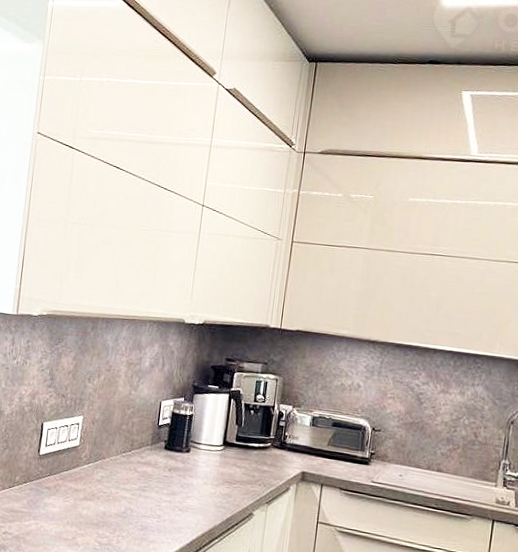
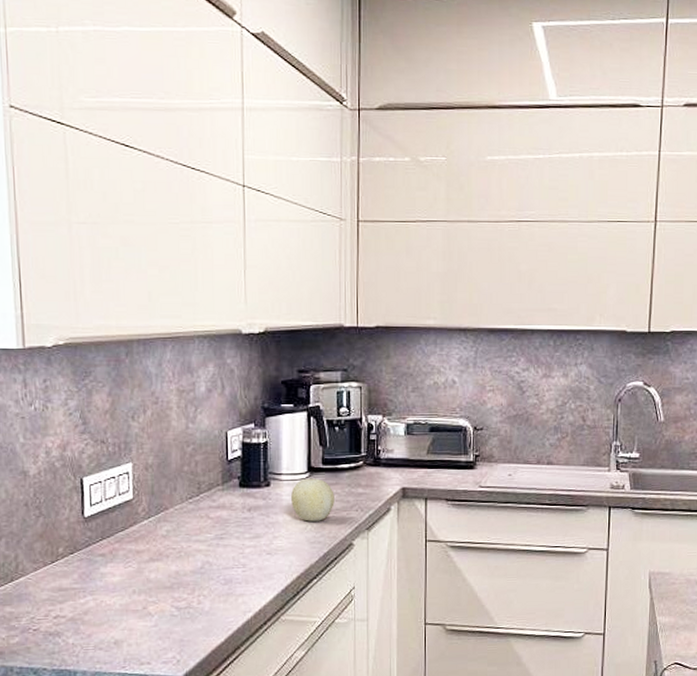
fruit: none [205,450,243,489] -> present [291,478,335,522]

